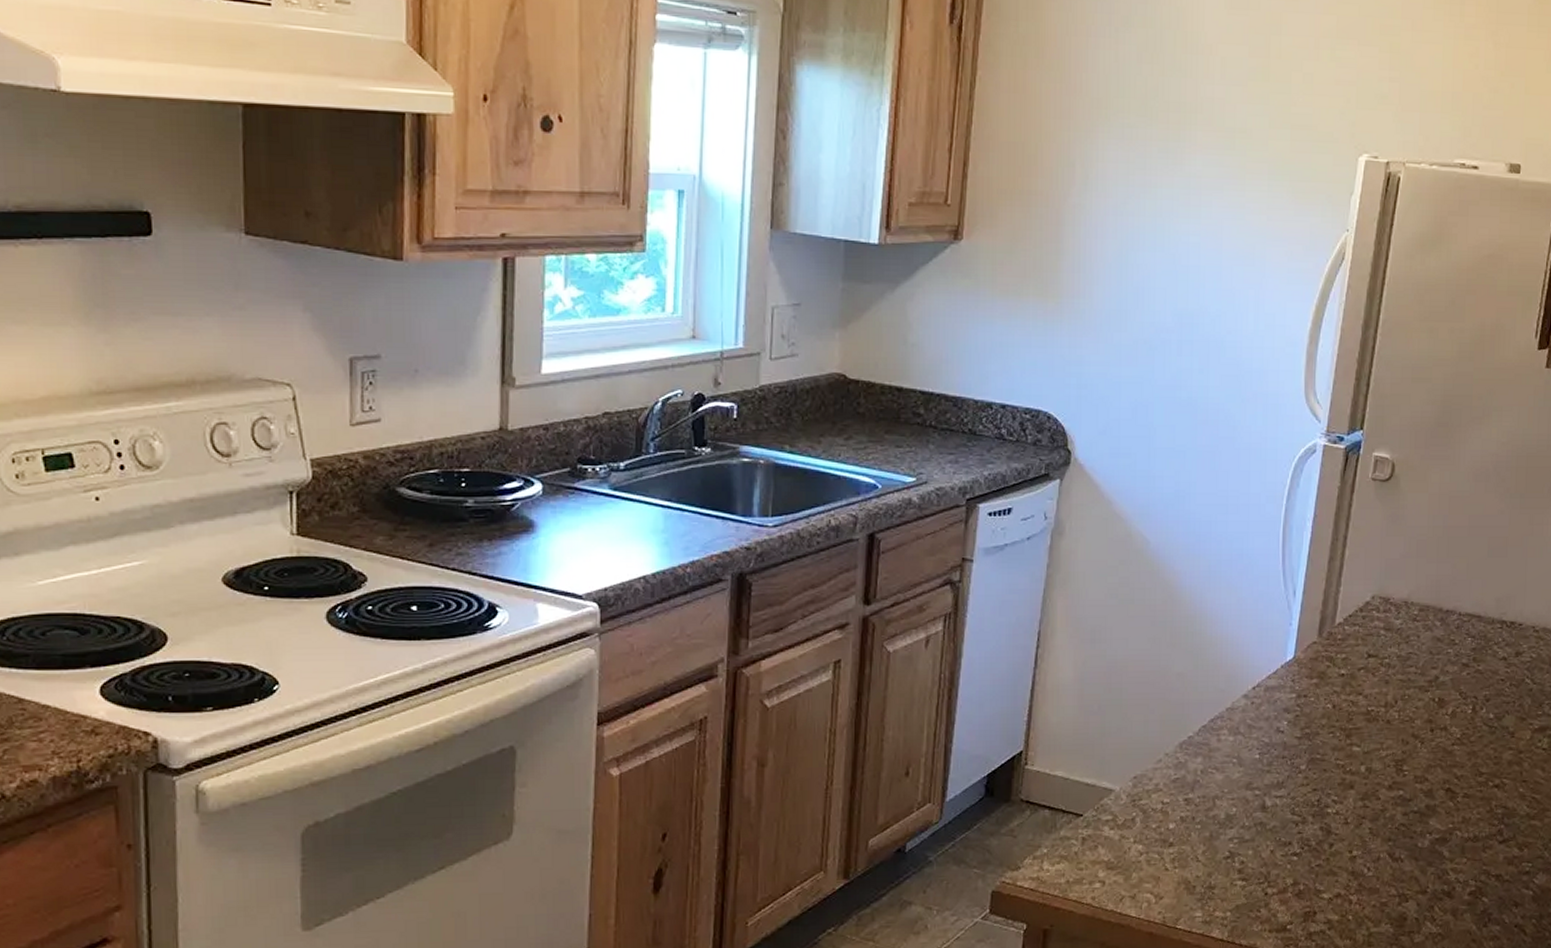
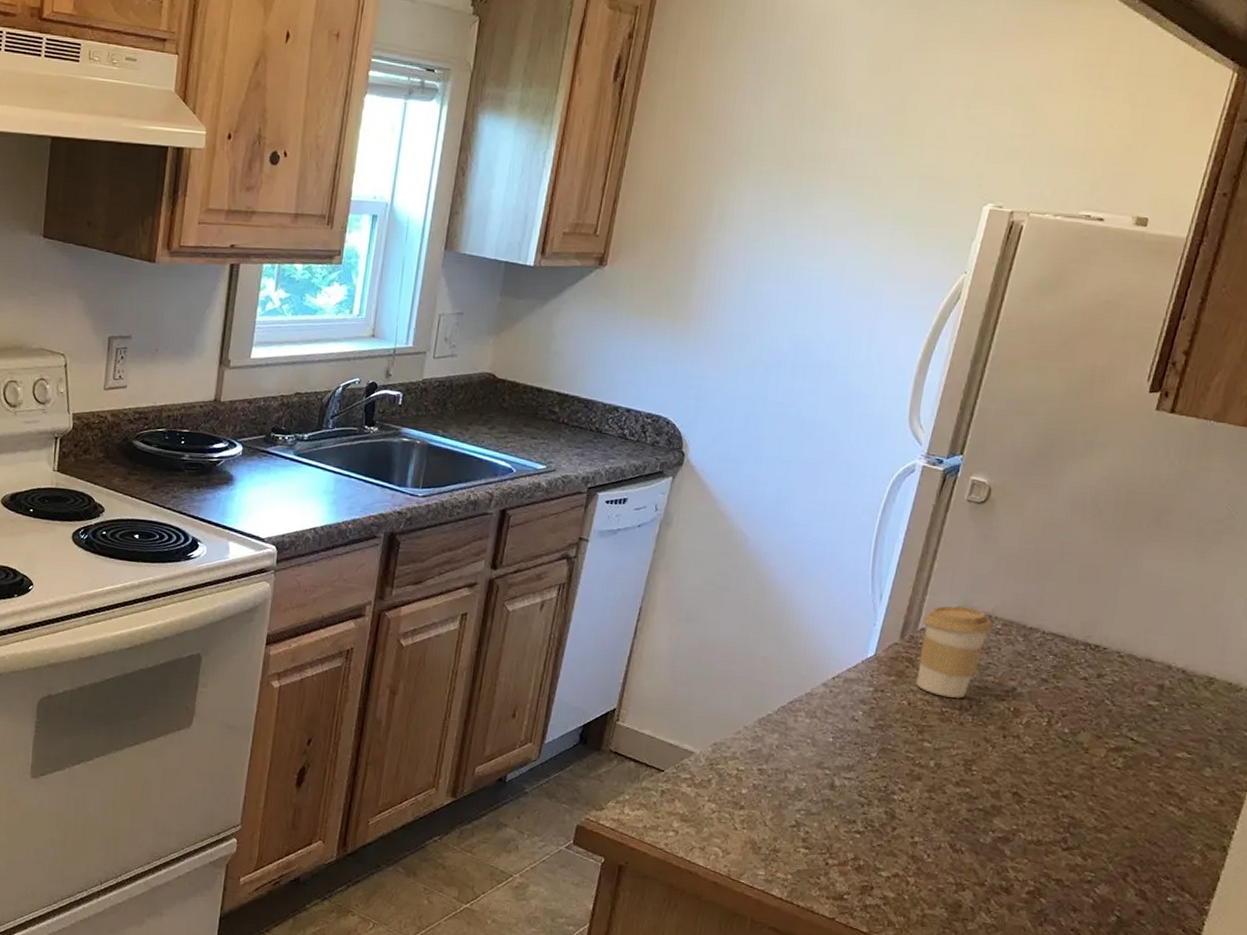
coffee cup: none [1339,595,1409,695] -> present [916,606,992,698]

